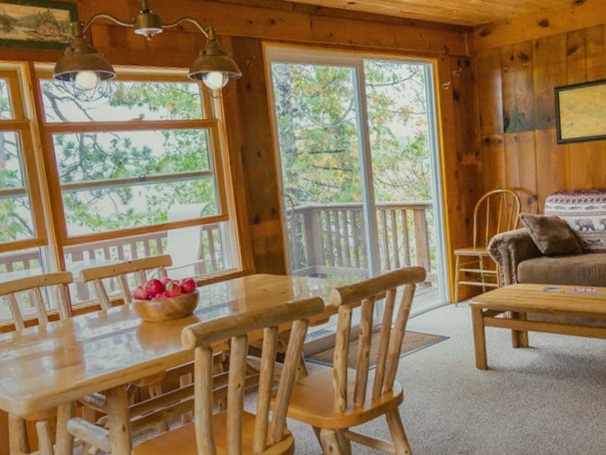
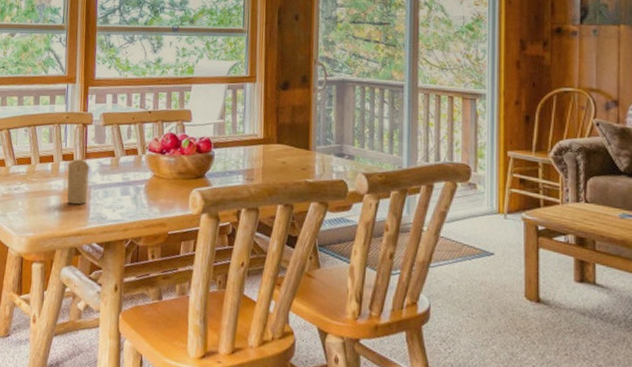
candle: none [54,318,81,362] -> present [66,159,90,205]

